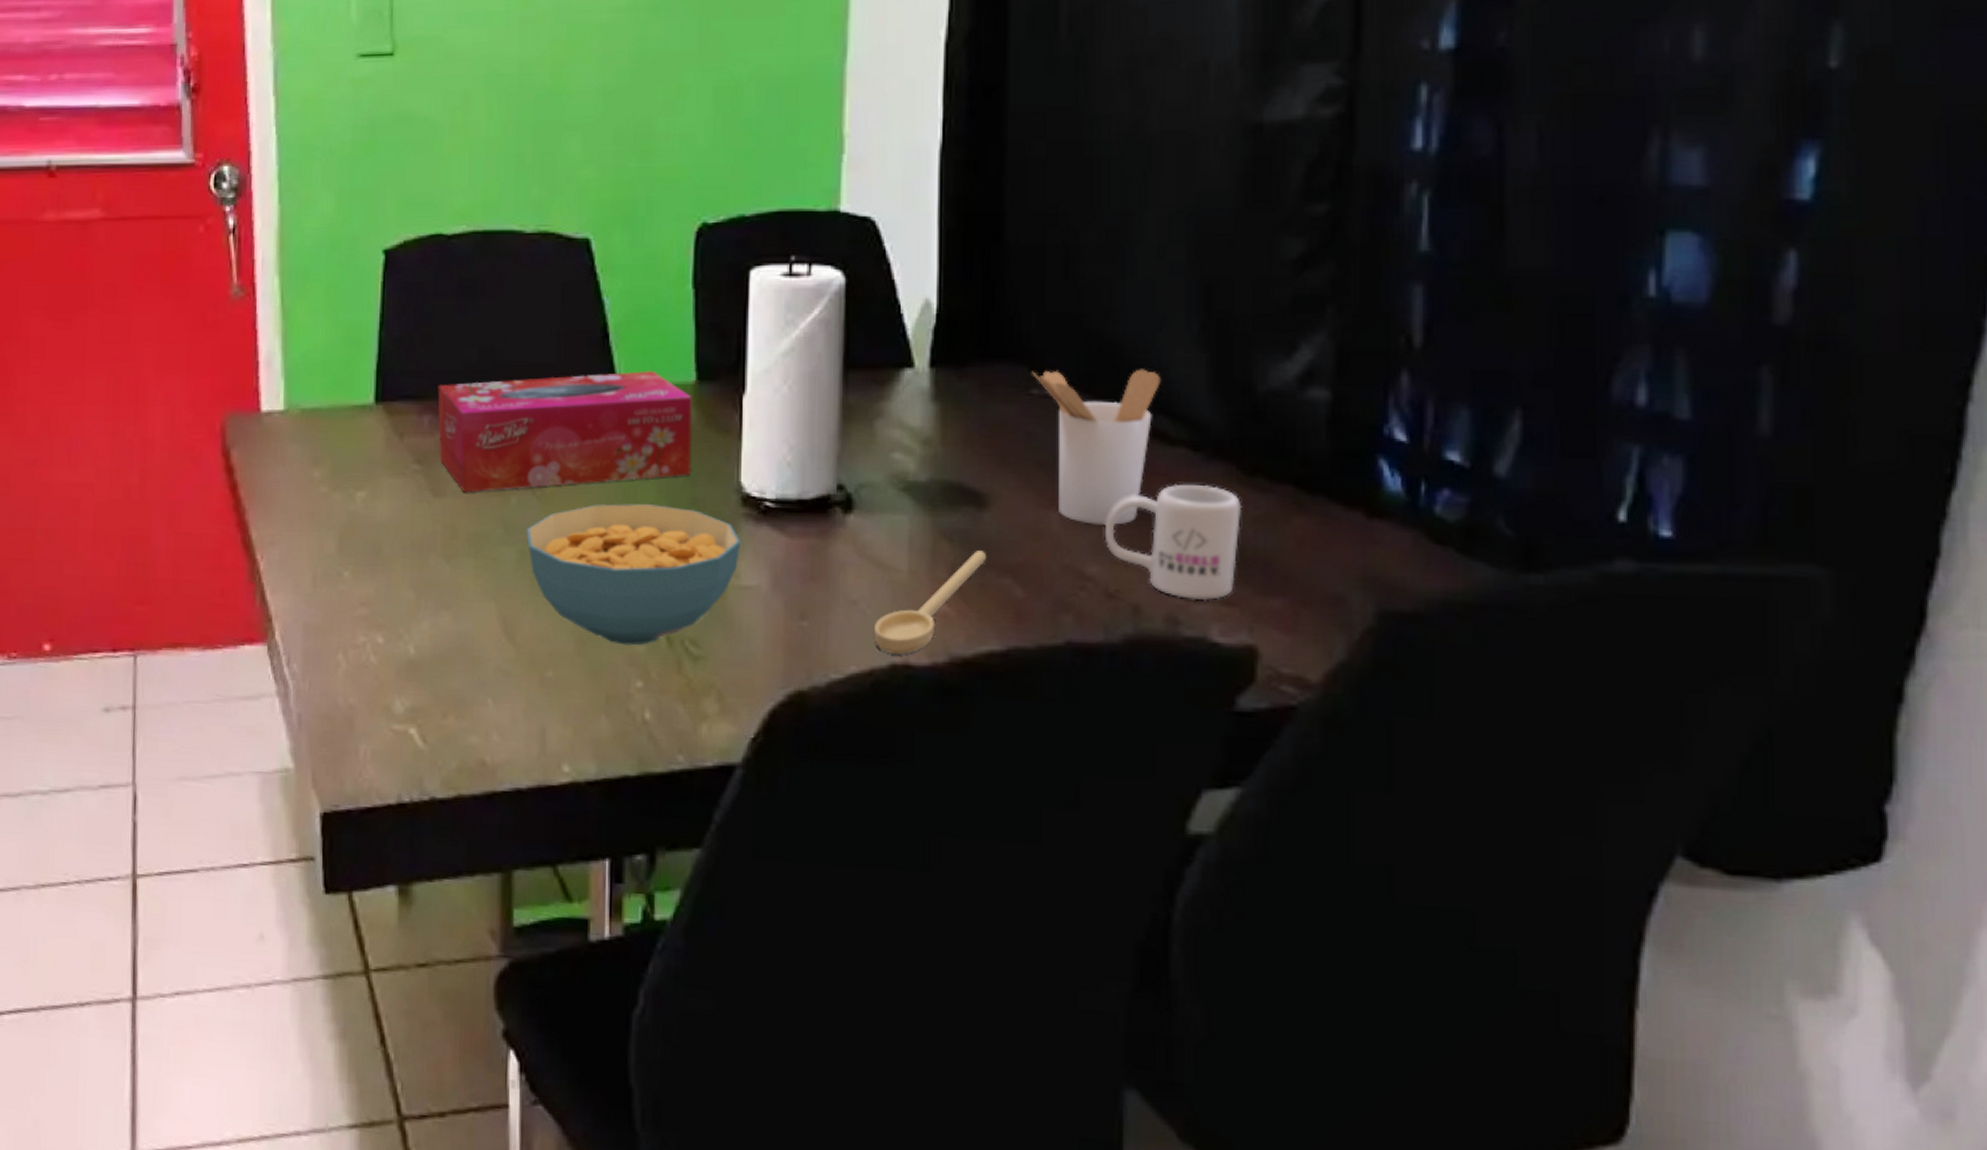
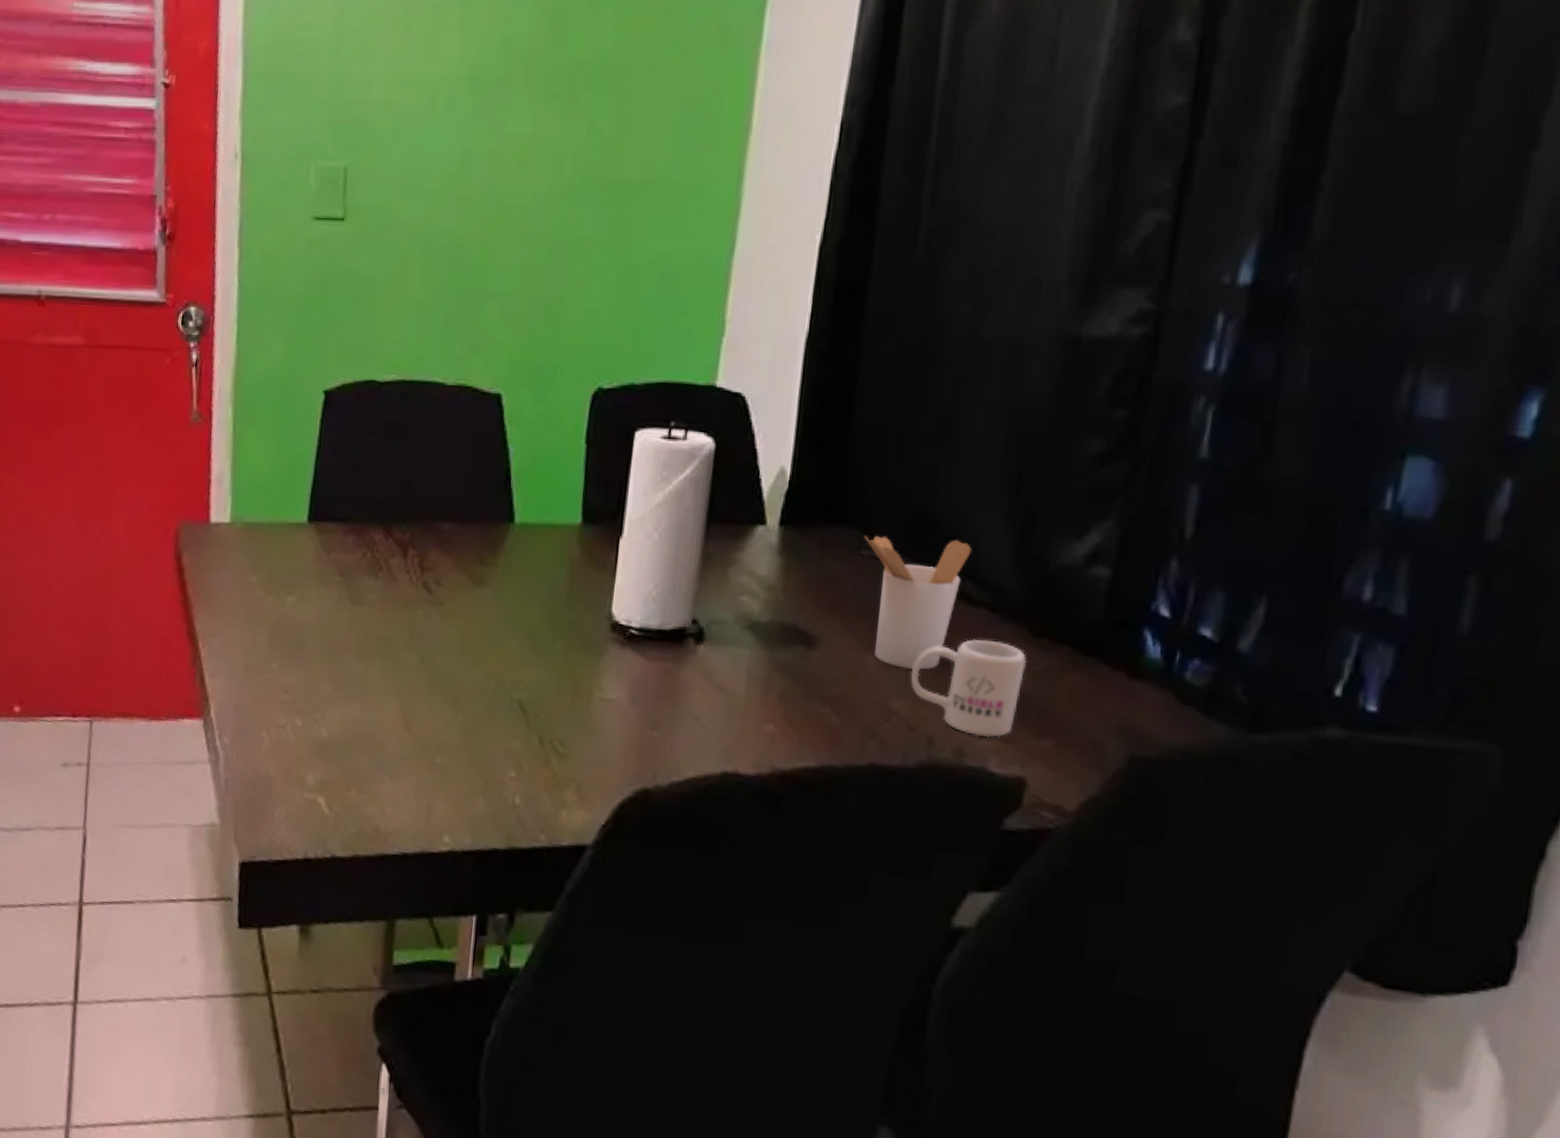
tissue box: present [437,371,692,493] -> none [359,509,577,604]
cereal bowl: present [526,503,740,646] -> none [428,621,607,742]
spoon: present [873,551,986,654] -> none [710,683,811,765]

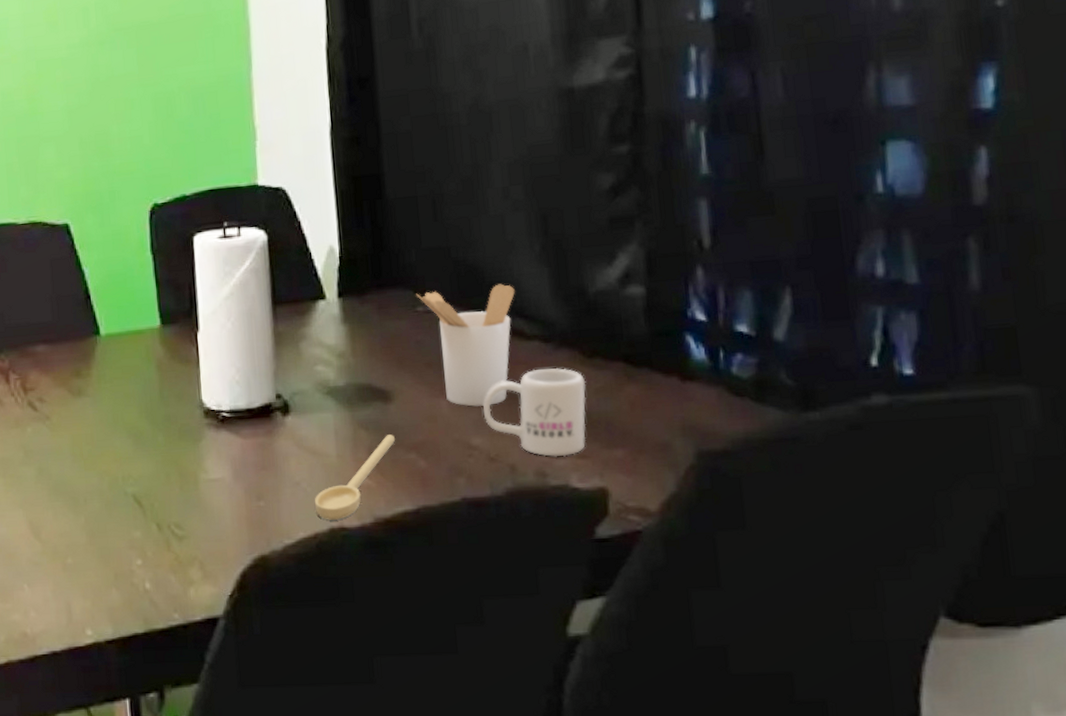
spoon: none [710,683,811,765] -> present [314,434,395,520]

